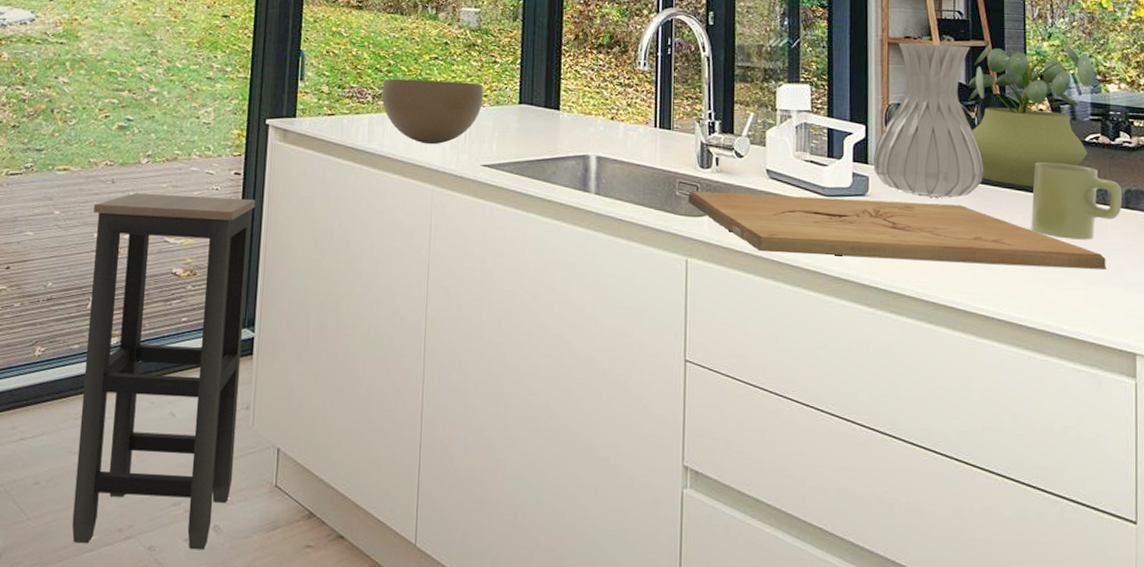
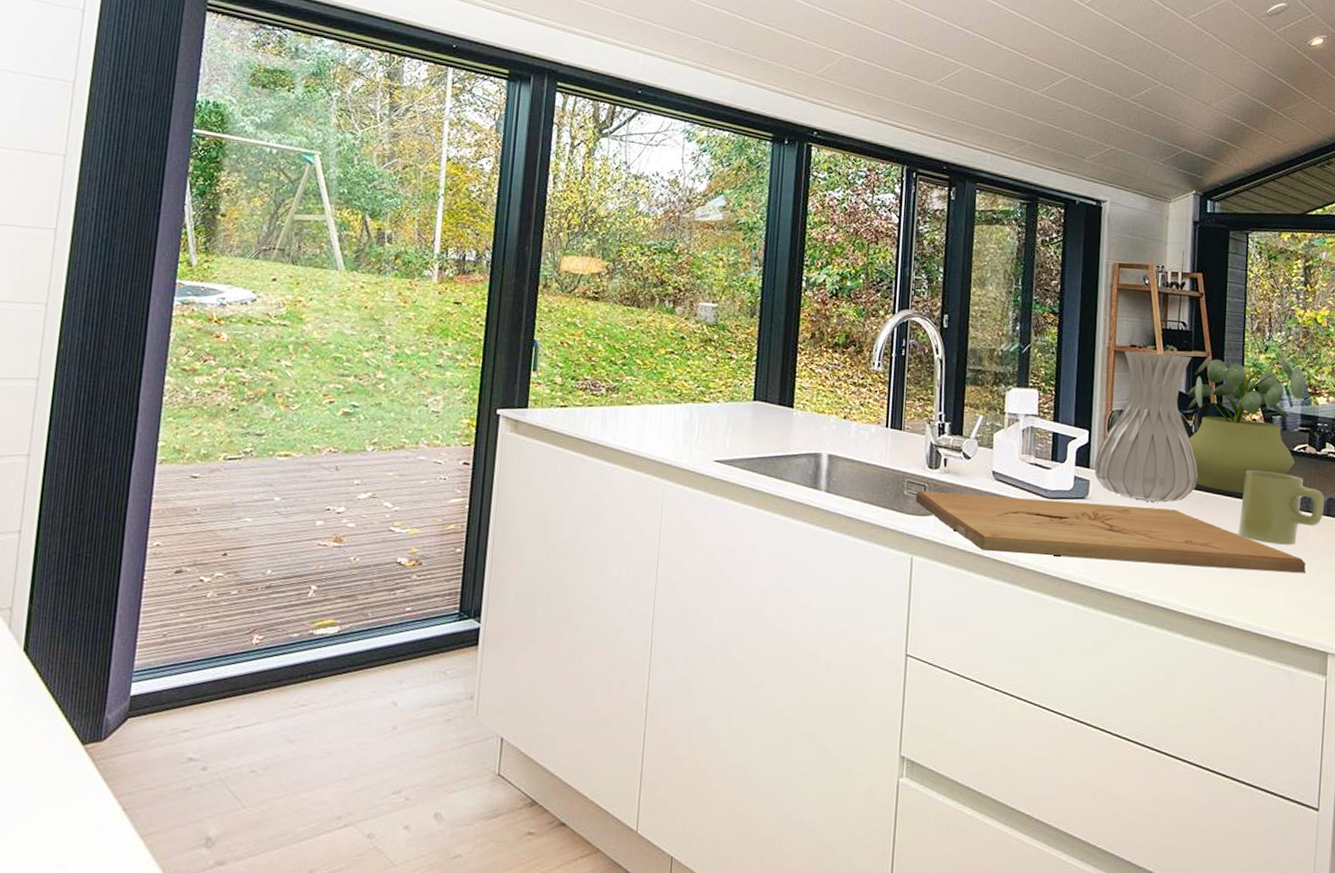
bar stool: present [72,193,255,549] -> none [289,481,484,836]
bowl: present [381,78,483,145] -> none [615,371,718,439]

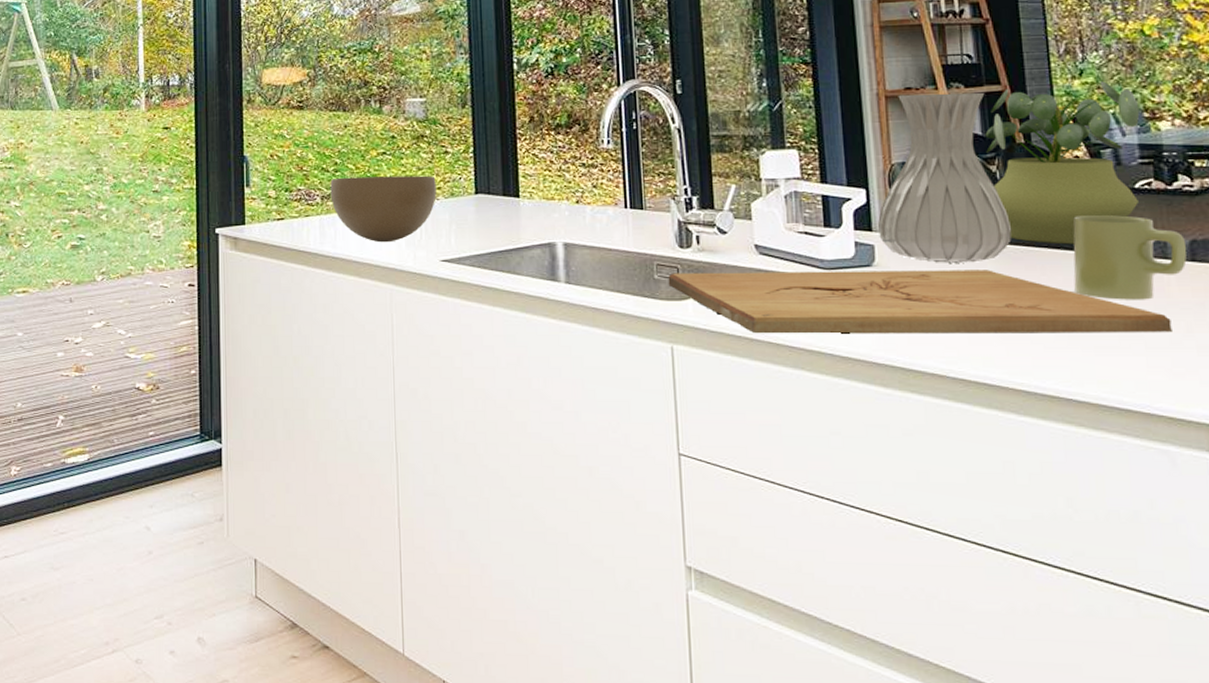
bowl: none [615,371,718,439] -> present [330,175,437,243]

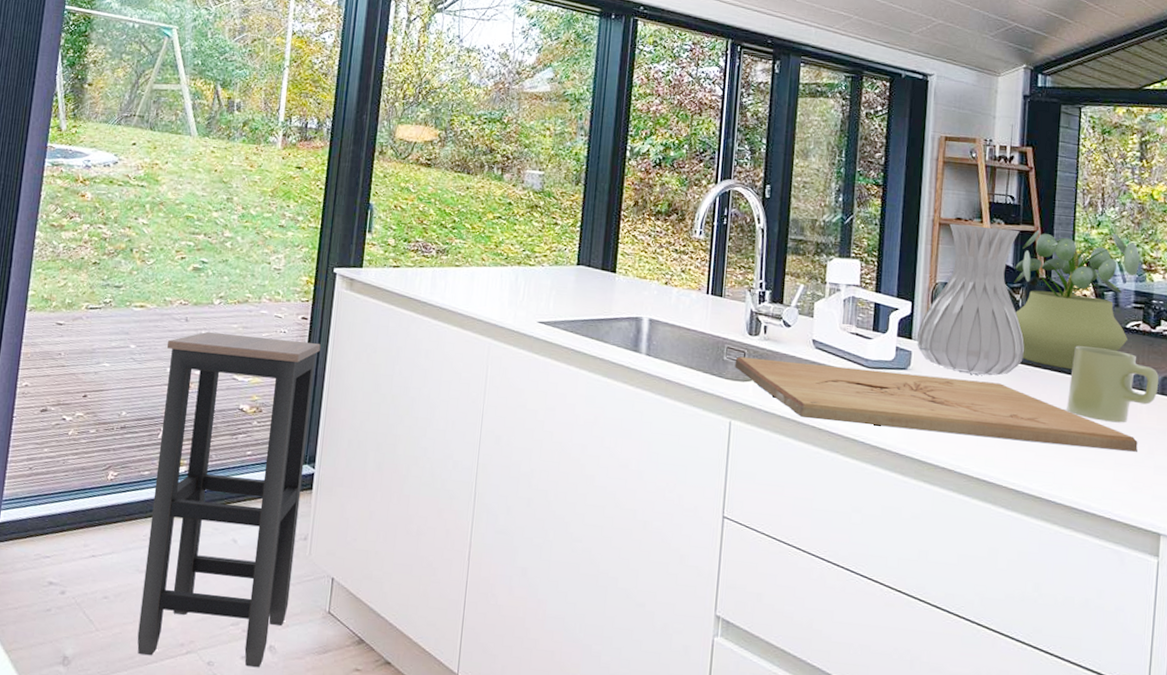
bar stool: none [54,311,212,661] -> present [137,332,321,667]
bowl: present [330,175,437,243] -> none [445,234,544,300]

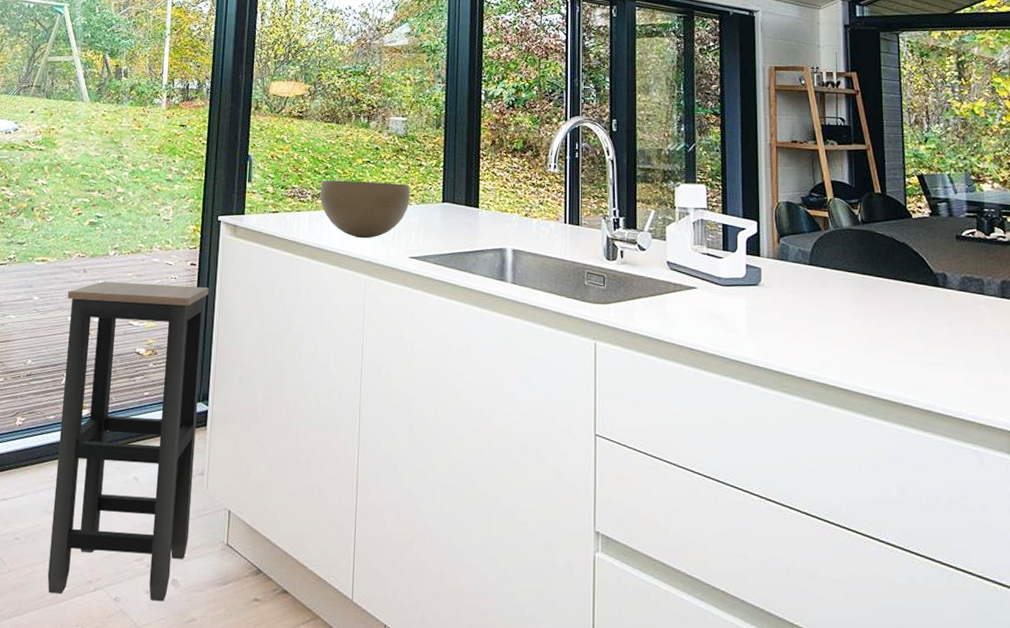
bowl: none [445,234,544,300] -> present [320,180,410,239]
cutting board: present [734,356,1139,452] -> none [595,280,986,354]
vase: present [917,223,1025,376] -> none [765,146,868,288]
potted plant: present [1014,229,1140,370] -> none [851,148,969,278]
cup: present [1067,346,1159,423] -> none [913,255,999,327]

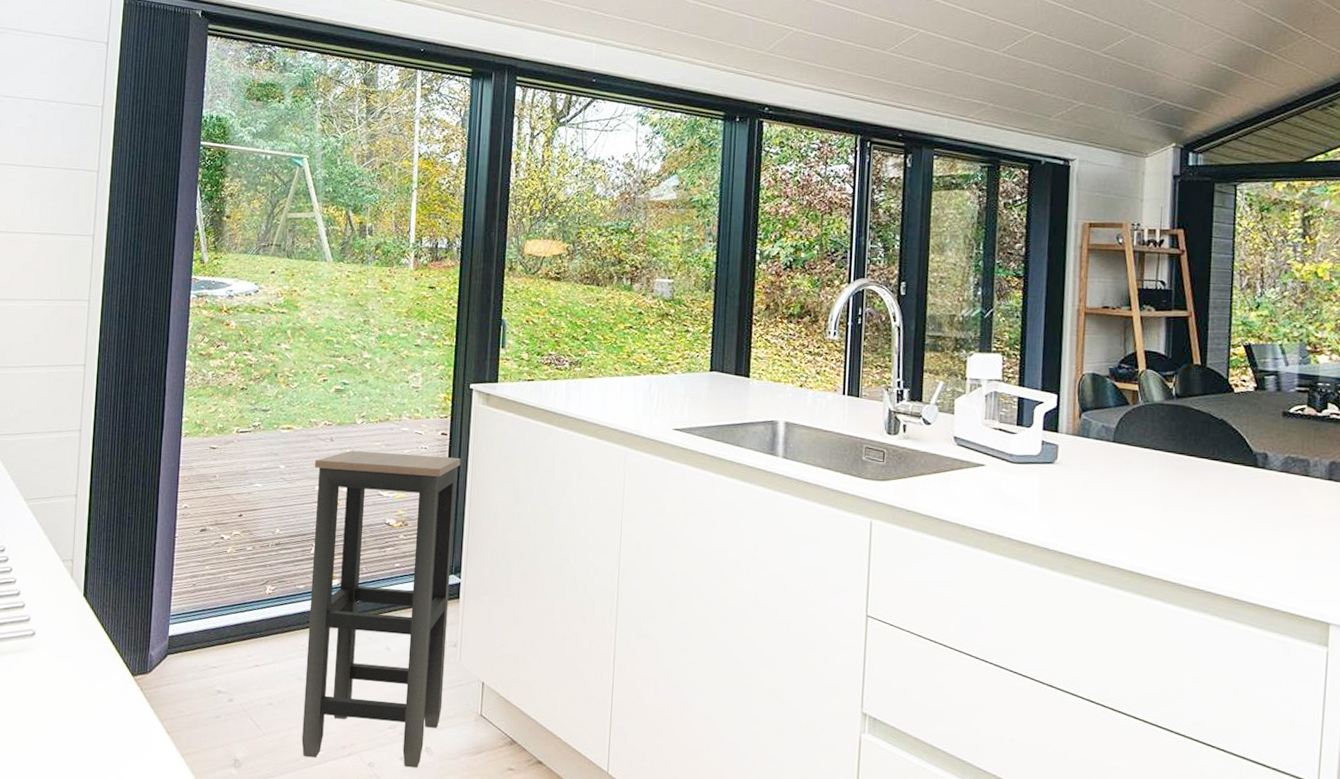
bowl: present [320,180,410,239] -> none [578,346,676,409]

